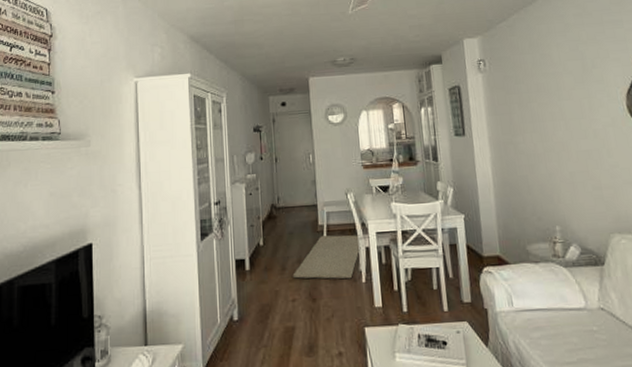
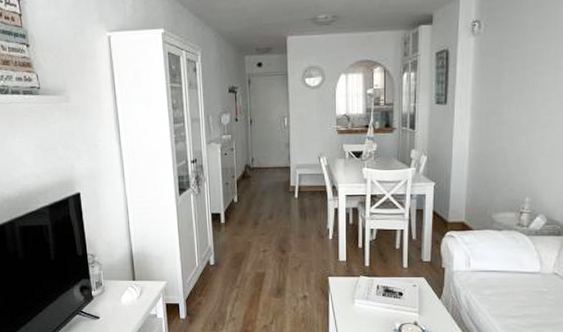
rug: present [292,235,361,279] -> none [264,196,330,236]

